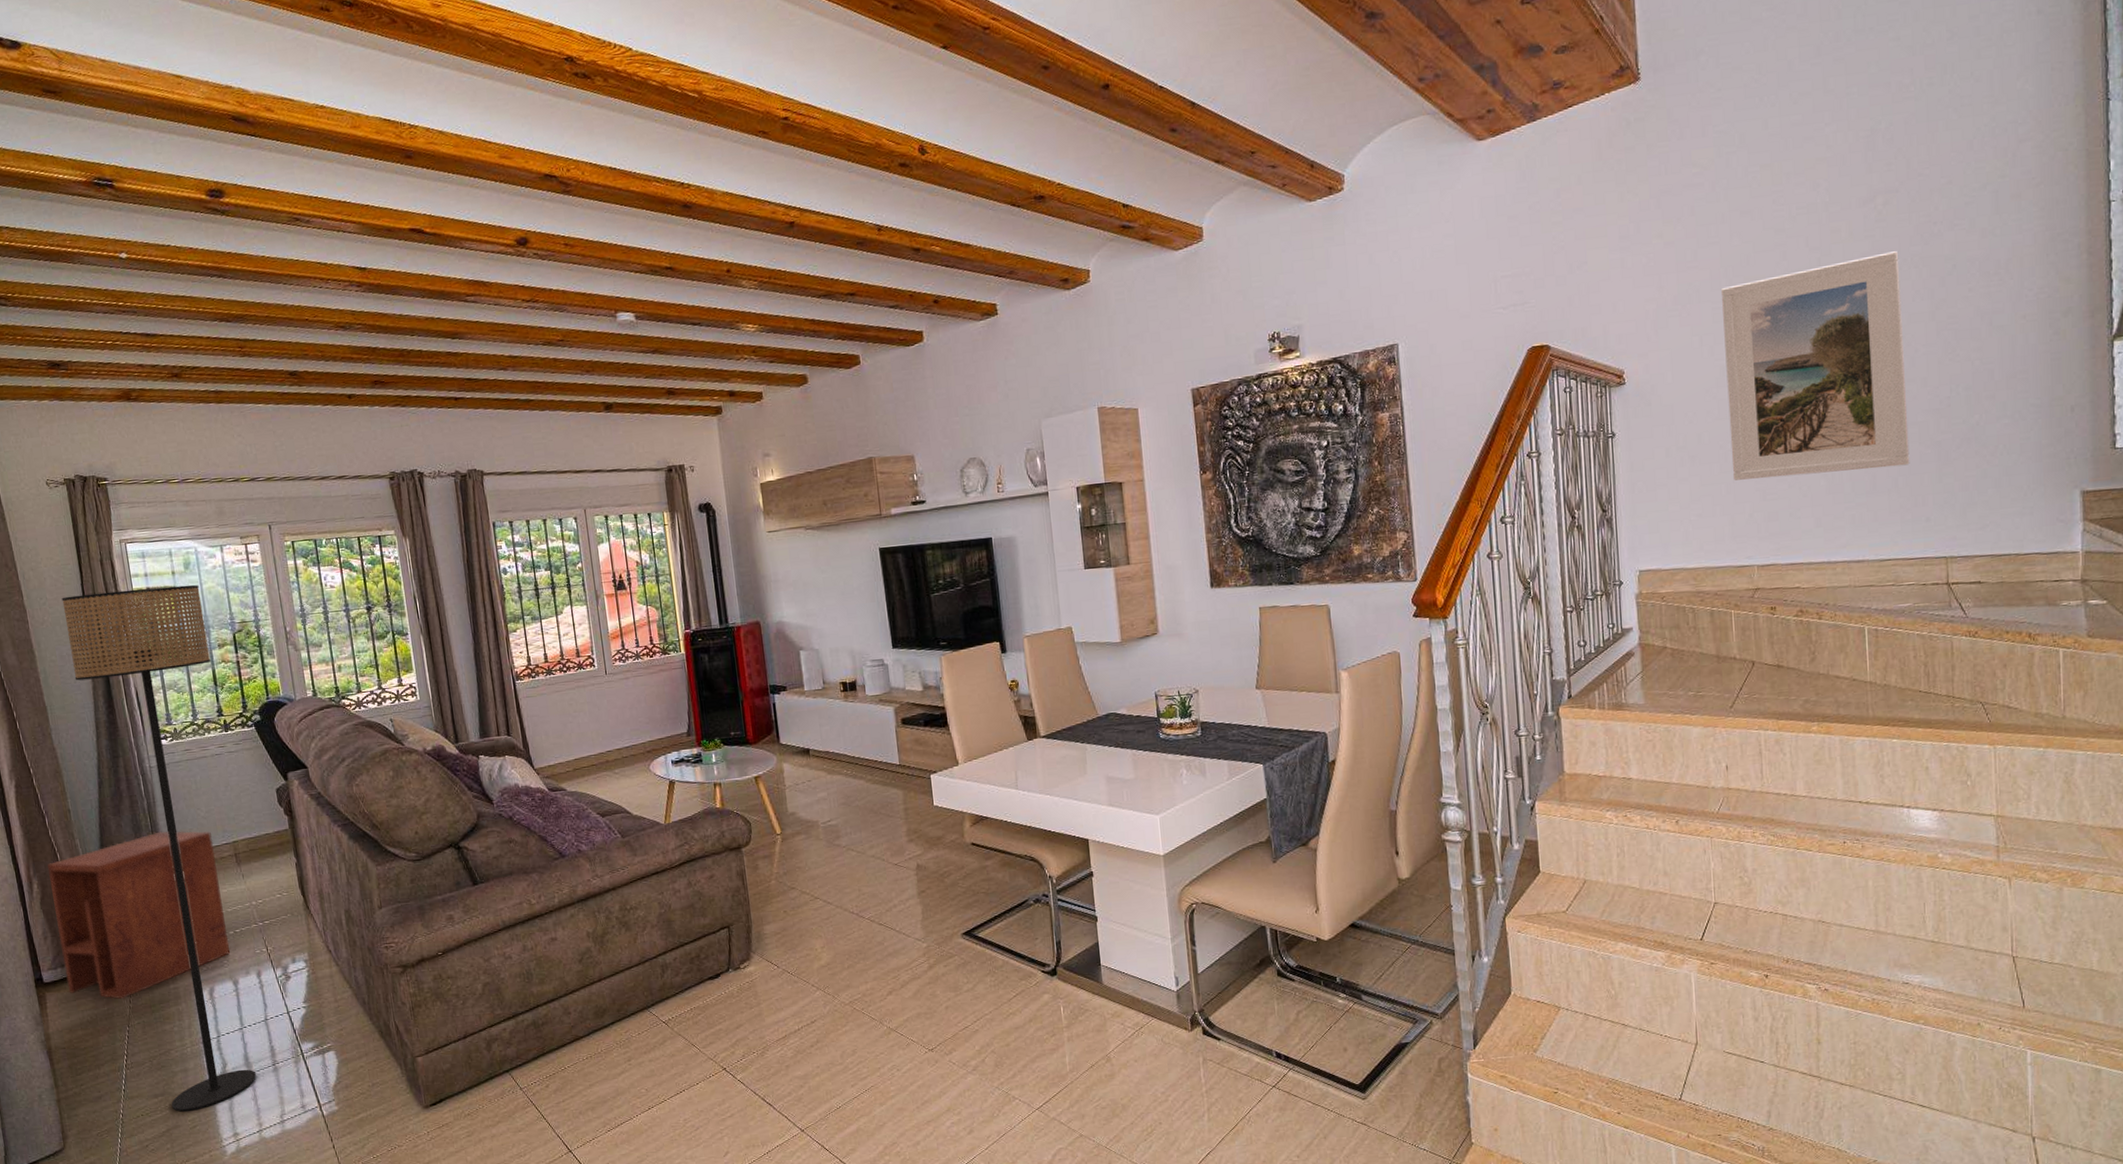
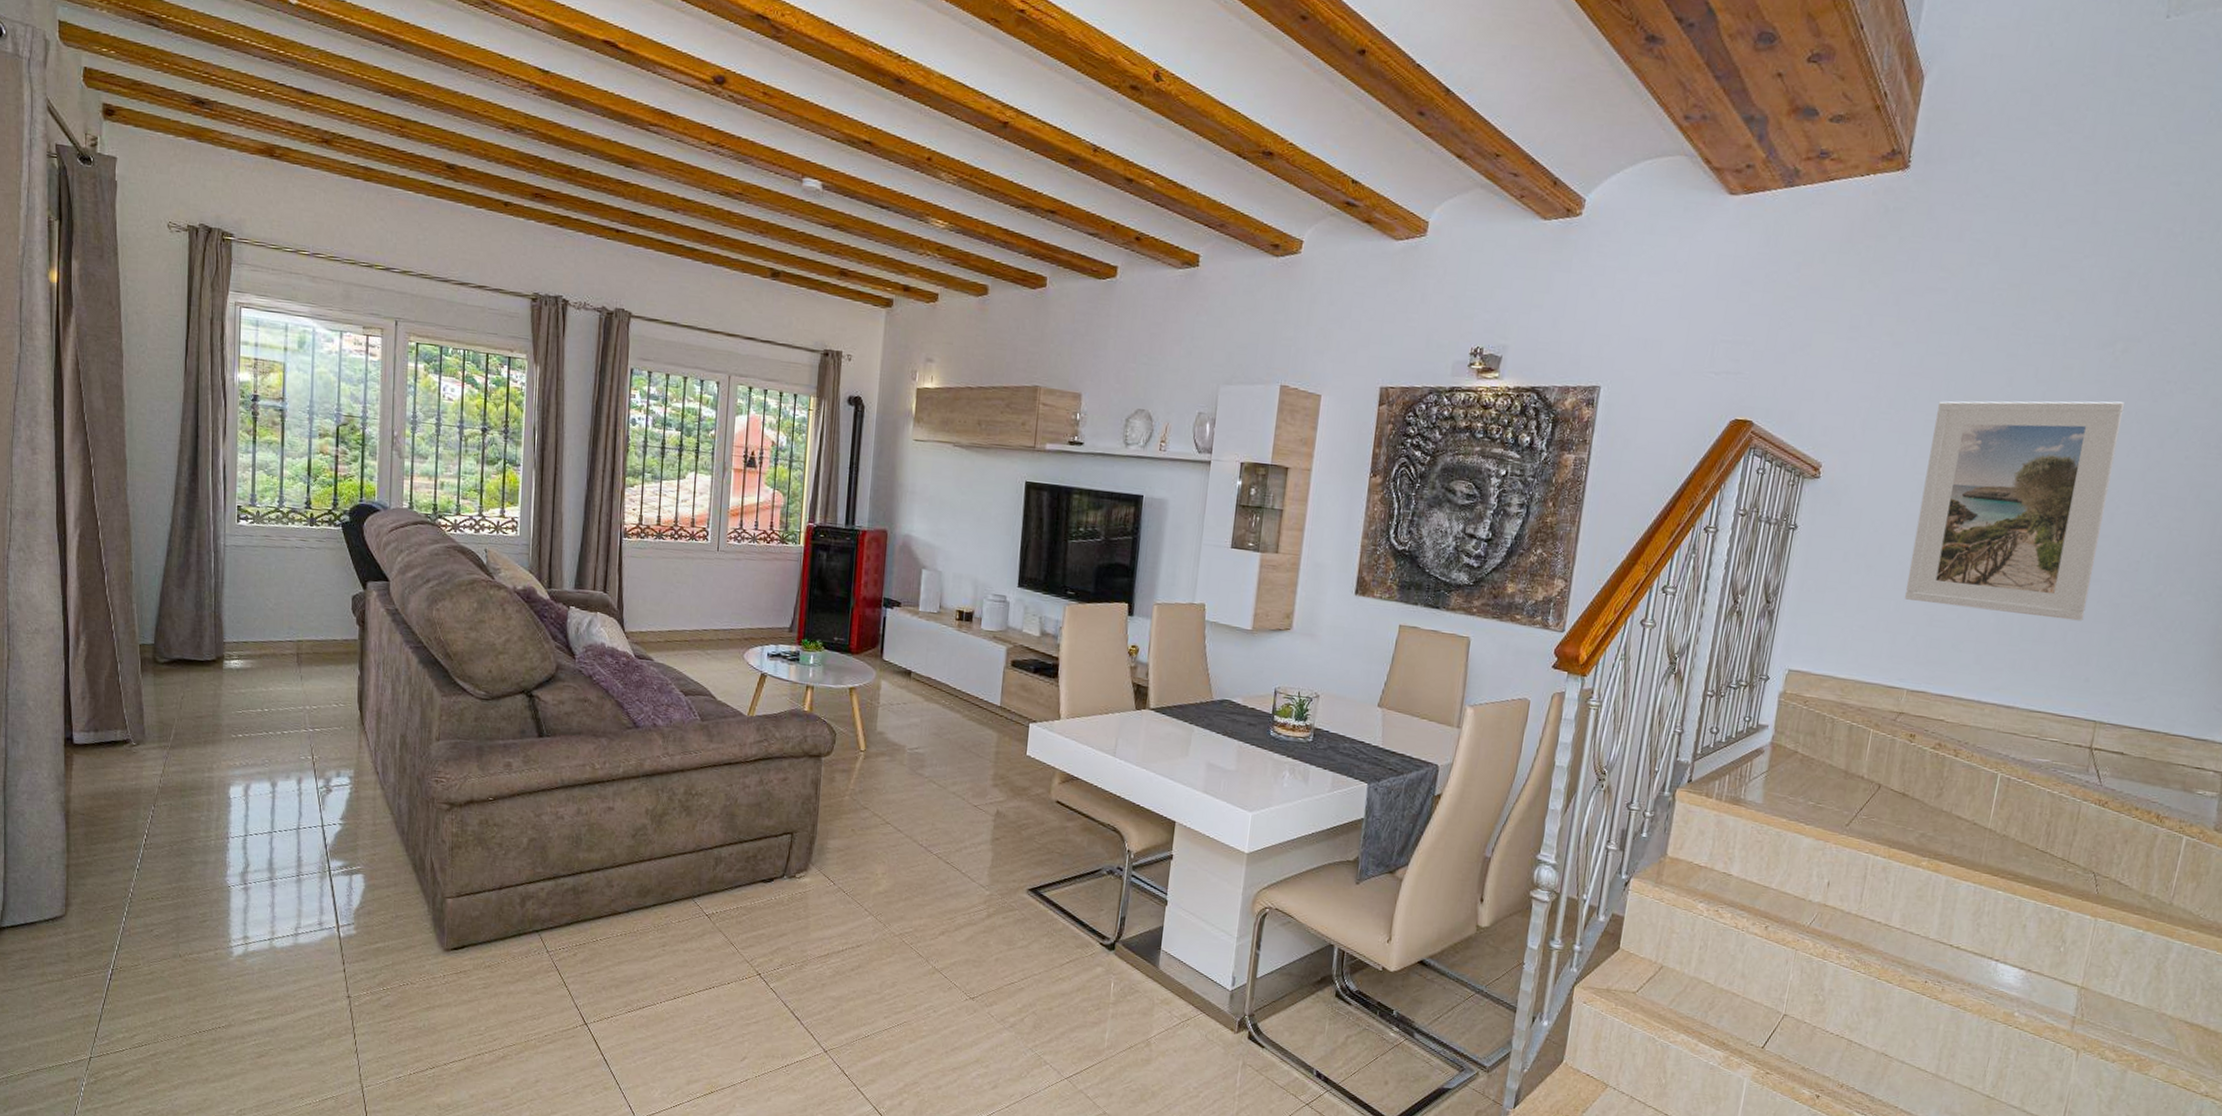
side table: present [47,830,231,999] -> none [97,613,277,778]
floor lamp: present [61,584,256,1112] -> none [162,349,310,905]

